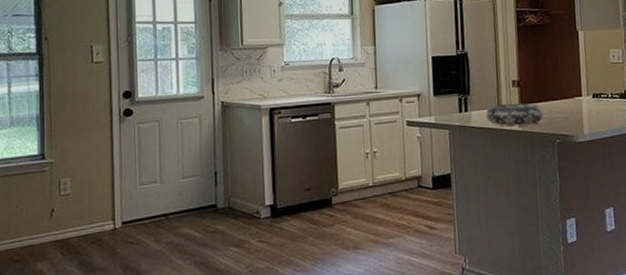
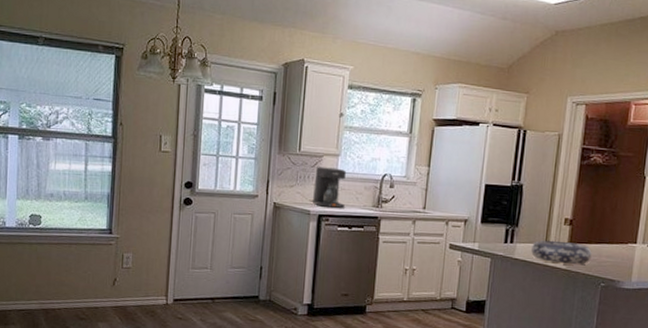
coffee maker: none [261,58,296,100] -> present [312,167,346,208]

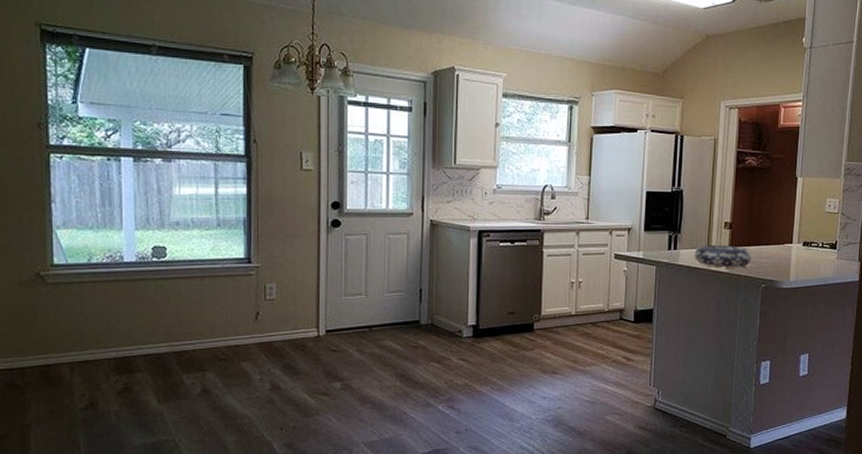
coffee maker: present [312,167,346,208] -> none [471,180,506,222]

